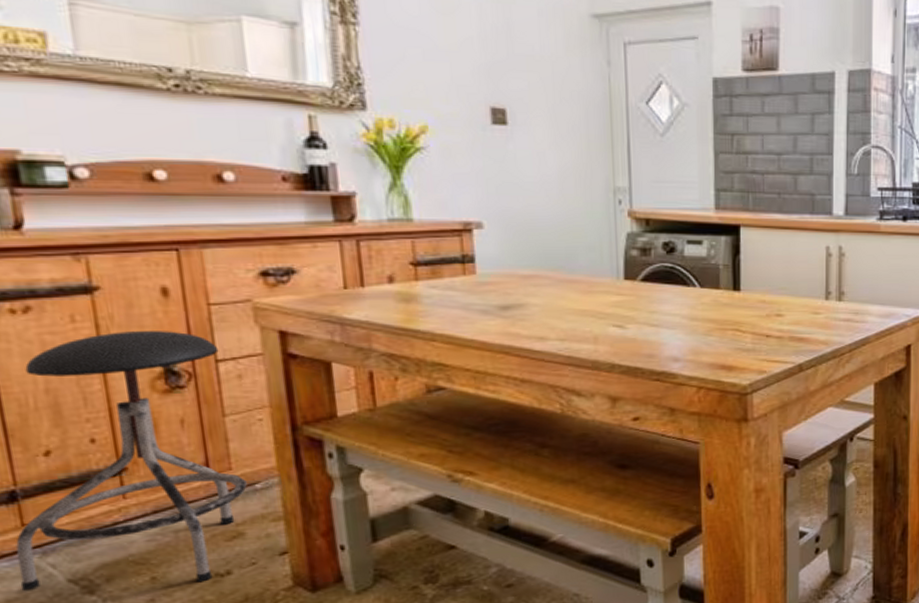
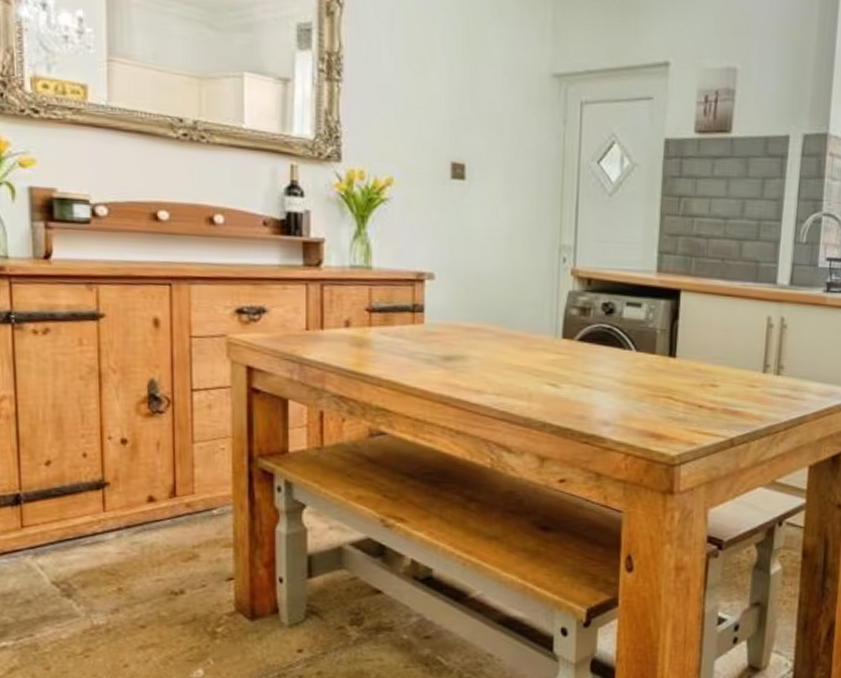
stool: present [16,331,247,592] -> none [14,356,206,598]

